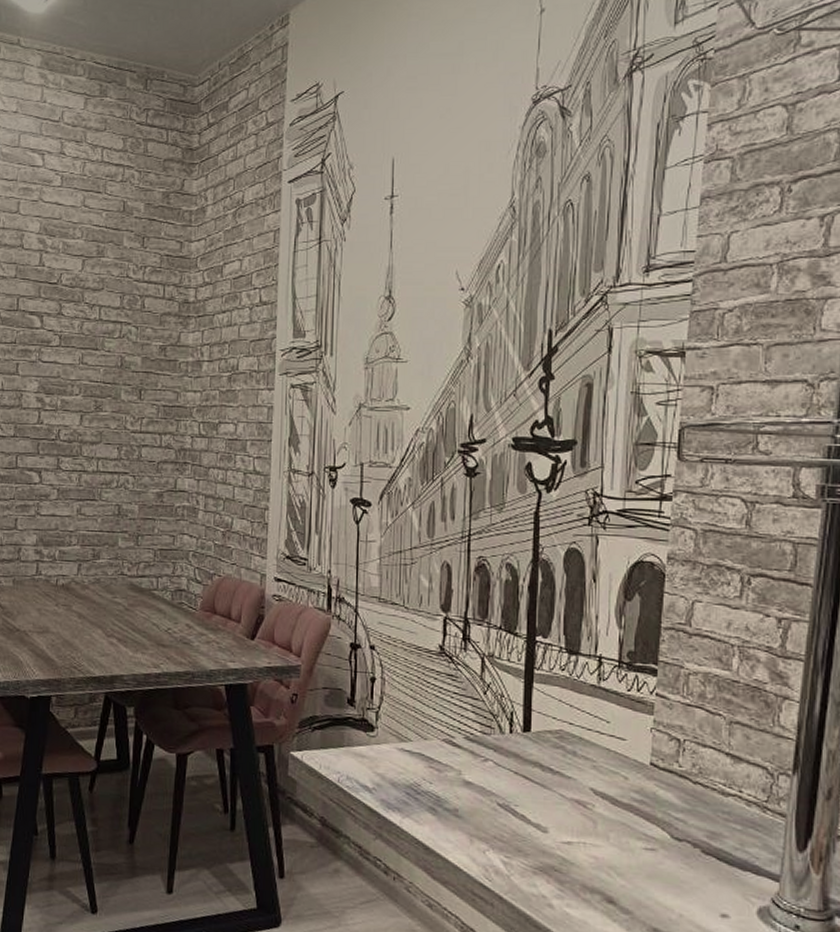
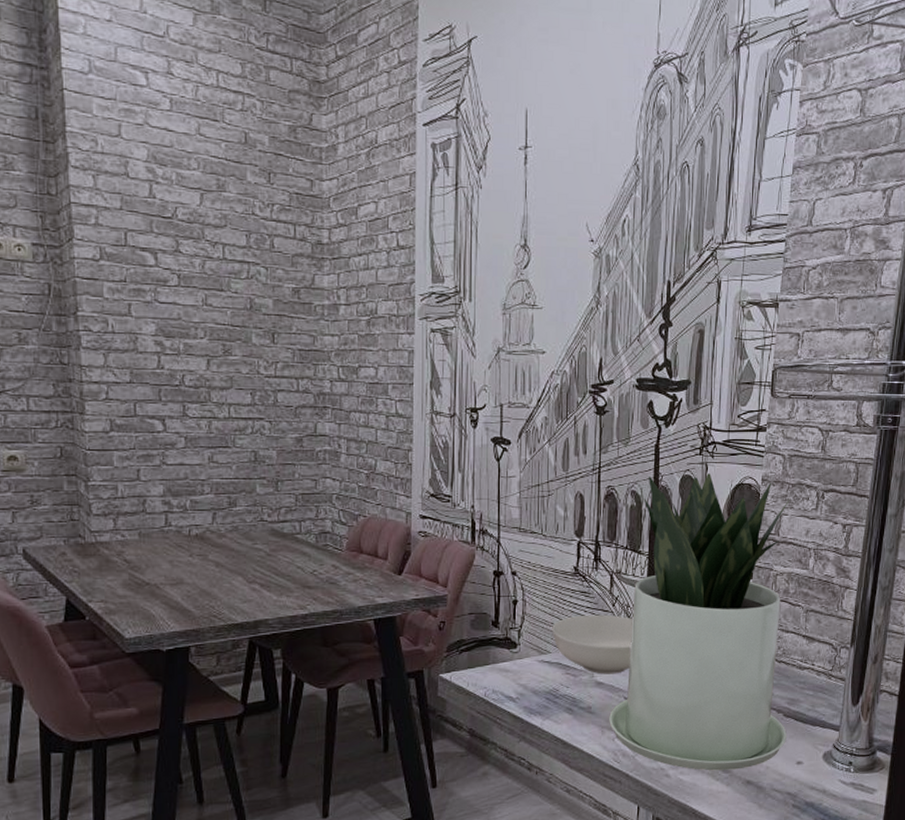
bowl: none [413,701,509,774] -> present [552,614,634,675]
planter: none [479,547,706,912] -> present [609,473,790,771]

